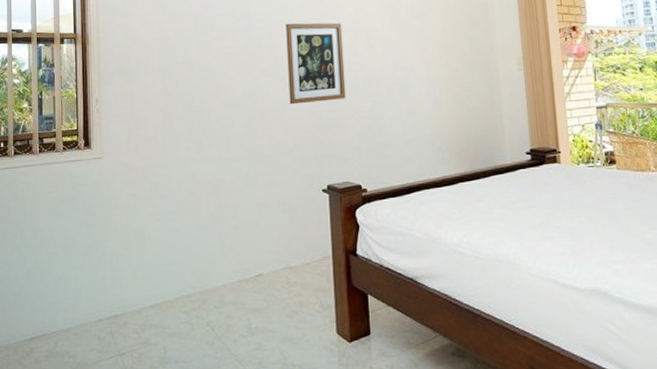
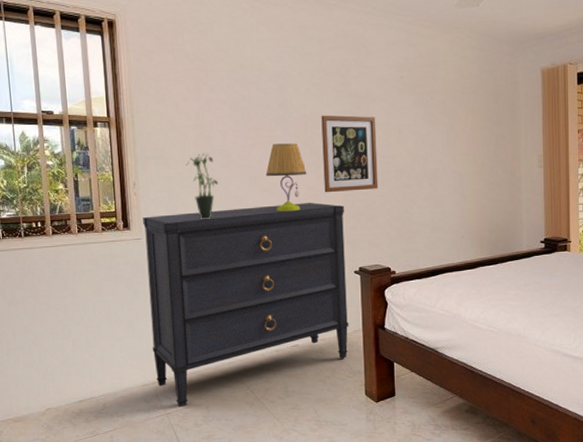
dresser: none [104,115,317,346] -> present [143,203,349,407]
potted plant: none [149,66,181,137] -> present [186,153,219,220]
table lamp: none [229,53,272,126] -> present [266,143,307,212]

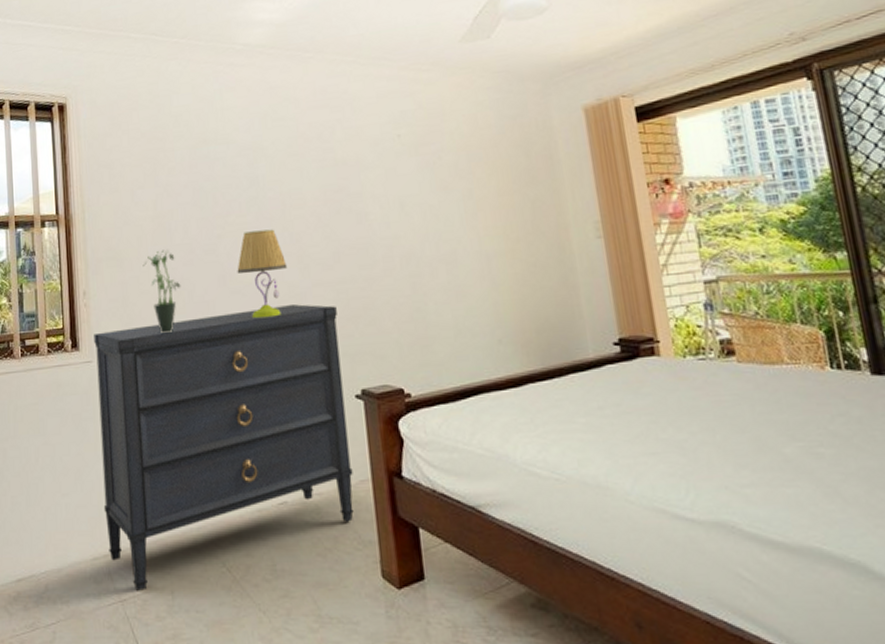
wall art: present [321,115,378,193] -> none [301,188,379,291]

